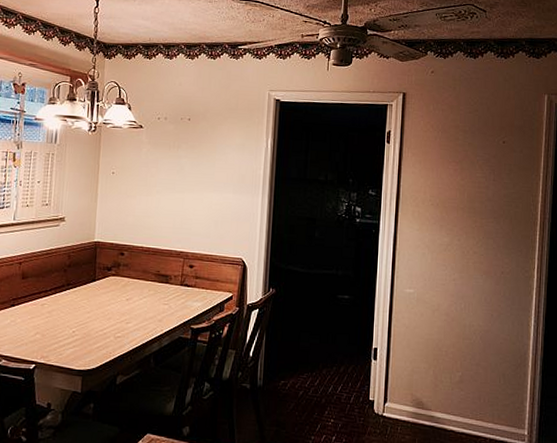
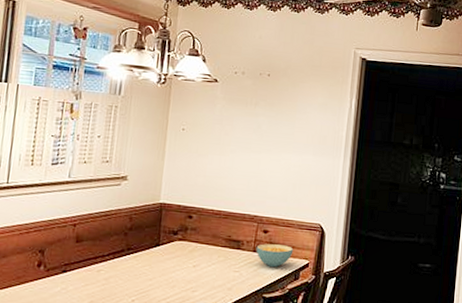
cereal bowl: none [183,278,218,300] -> present [256,244,294,268]

